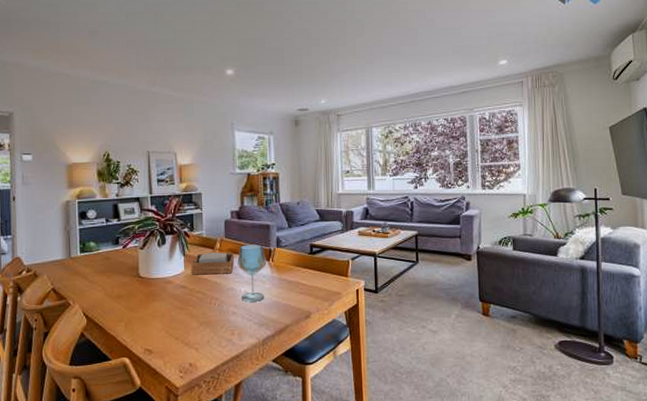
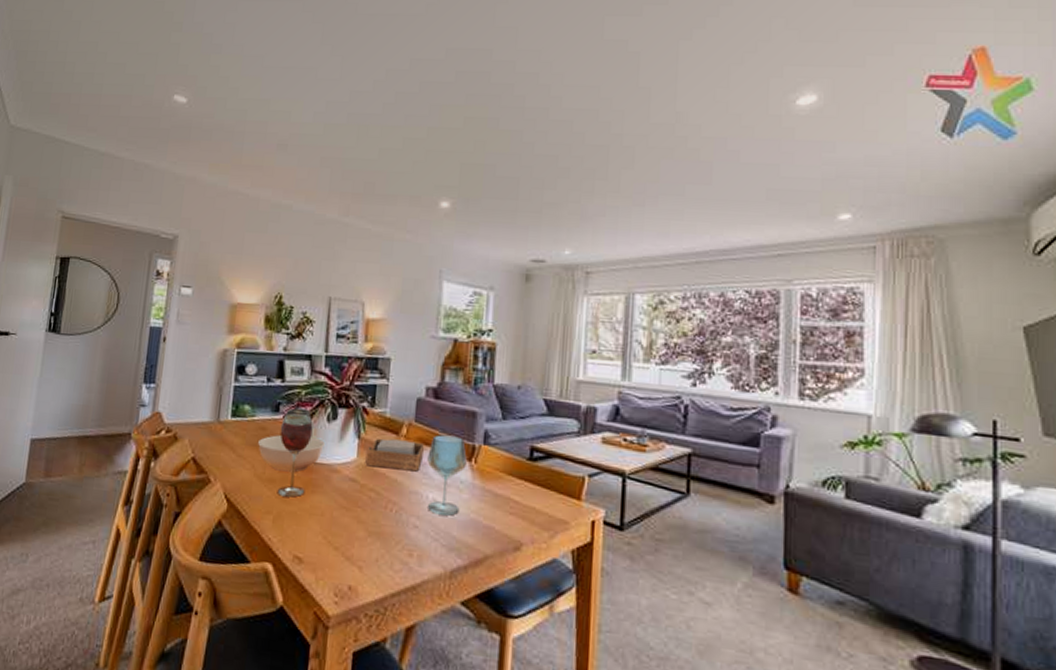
bowl: none [105,259,158,289] -> present [258,435,325,472]
wineglass: none [121,239,148,307] -> present [277,408,313,498]

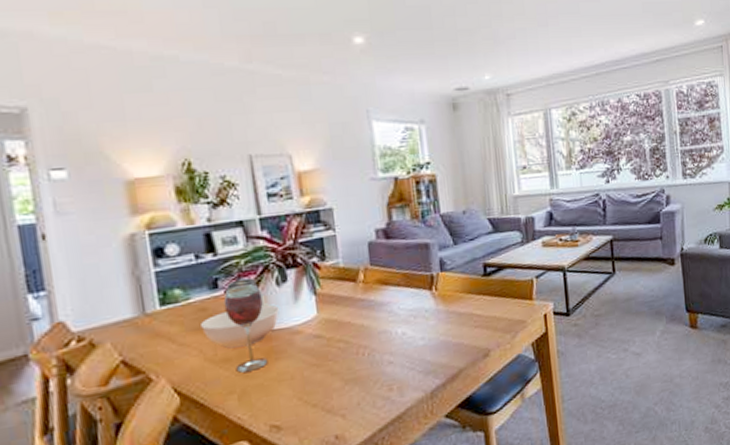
napkin holder: present [365,438,424,472] -> none [326,284,385,320]
wine glass: present [427,434,467,516] -> none [389,269,429,346]

